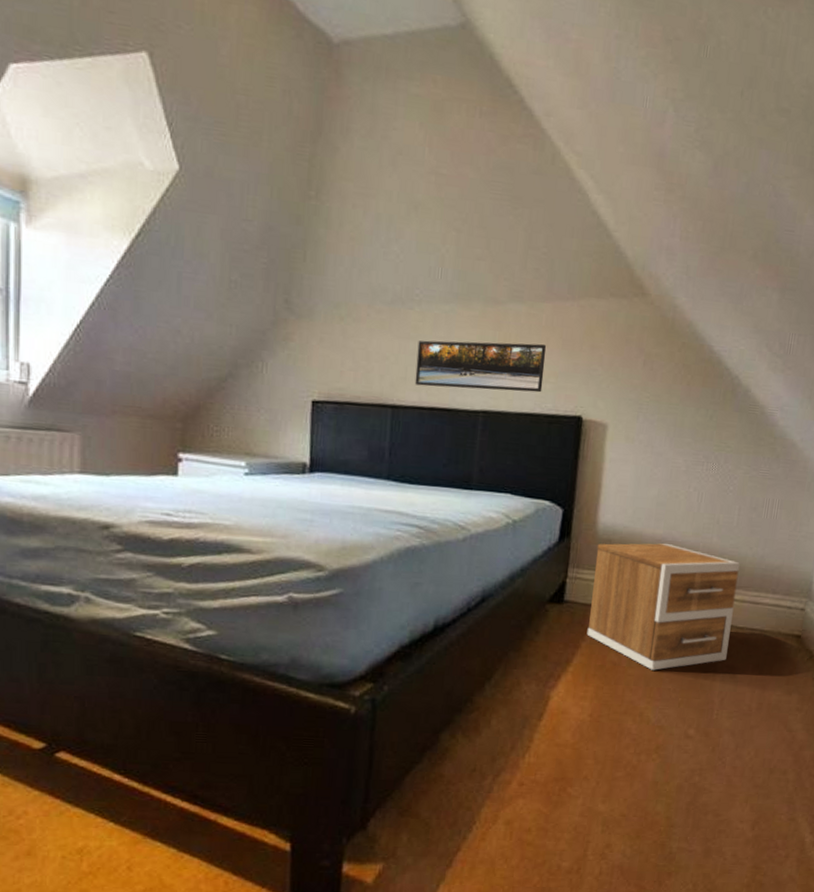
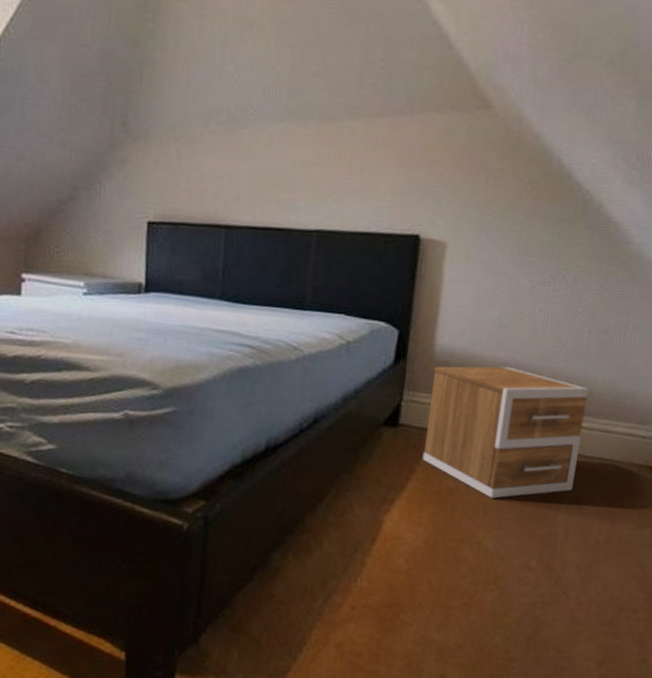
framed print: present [415,340,547,393] -> none [248,159,383,211]

